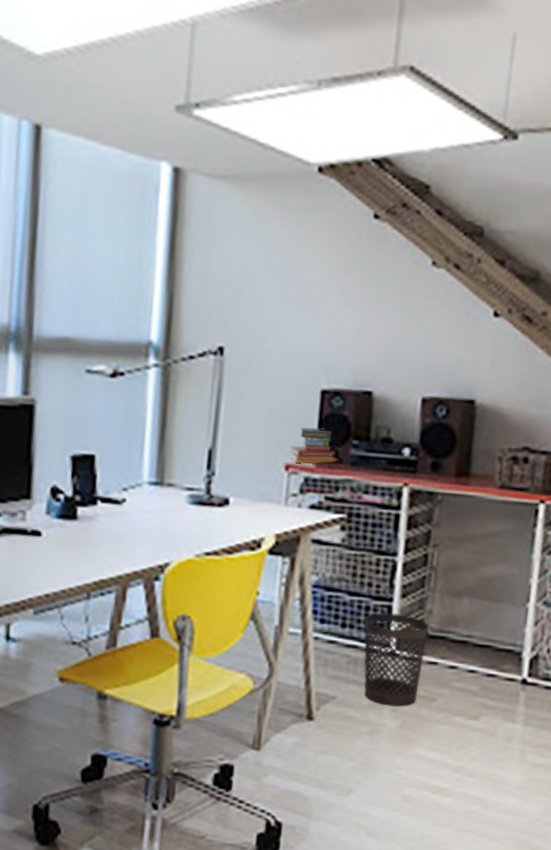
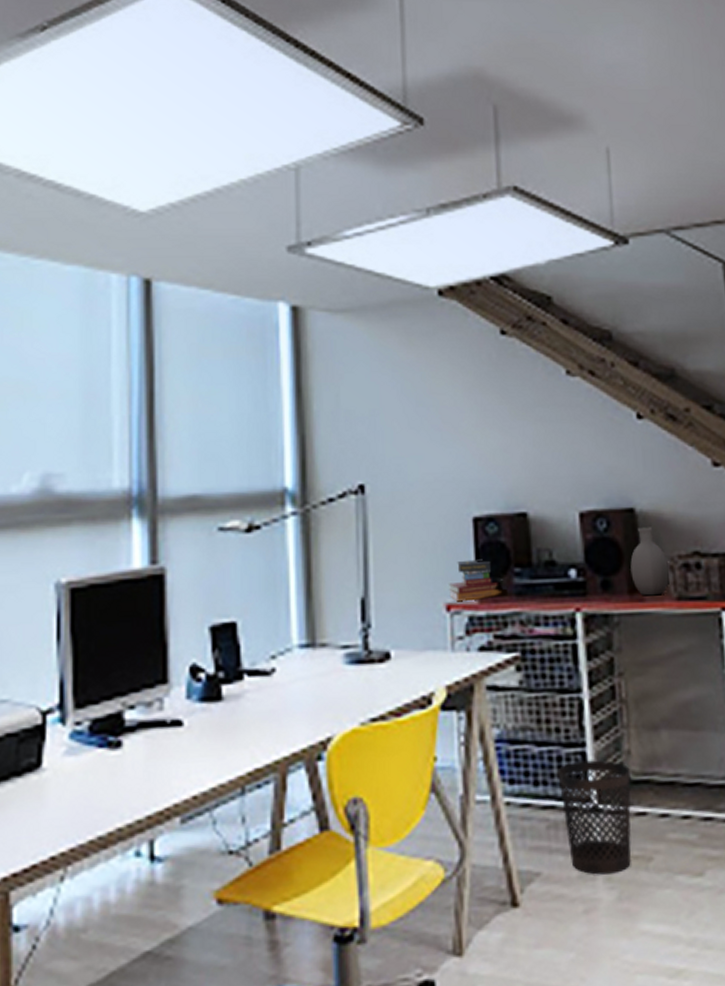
decorative vase: none [461,418,498,482] -> present [630,527,670,596]

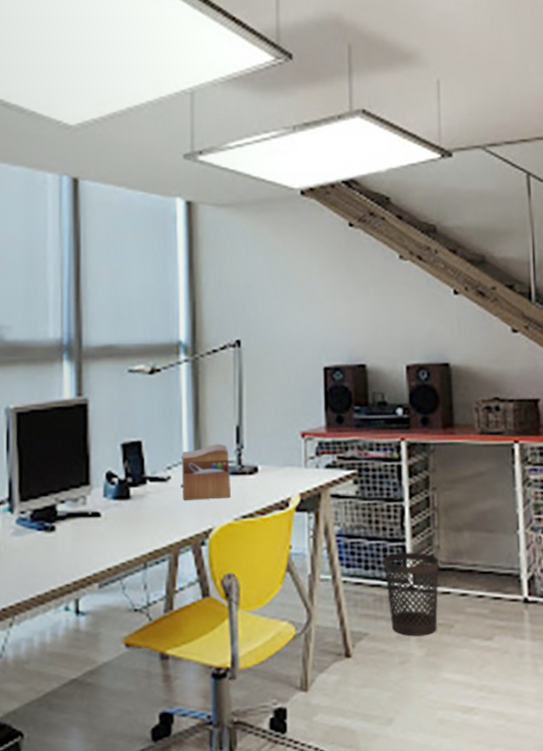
sewing box: none [288,623,355,700] -> present [180,444,231,500]
books: present [449,559,509,602] -> none [304,399,350,431]
decorative vase: present [630,527,670,596] -> none [445,378,475,430]

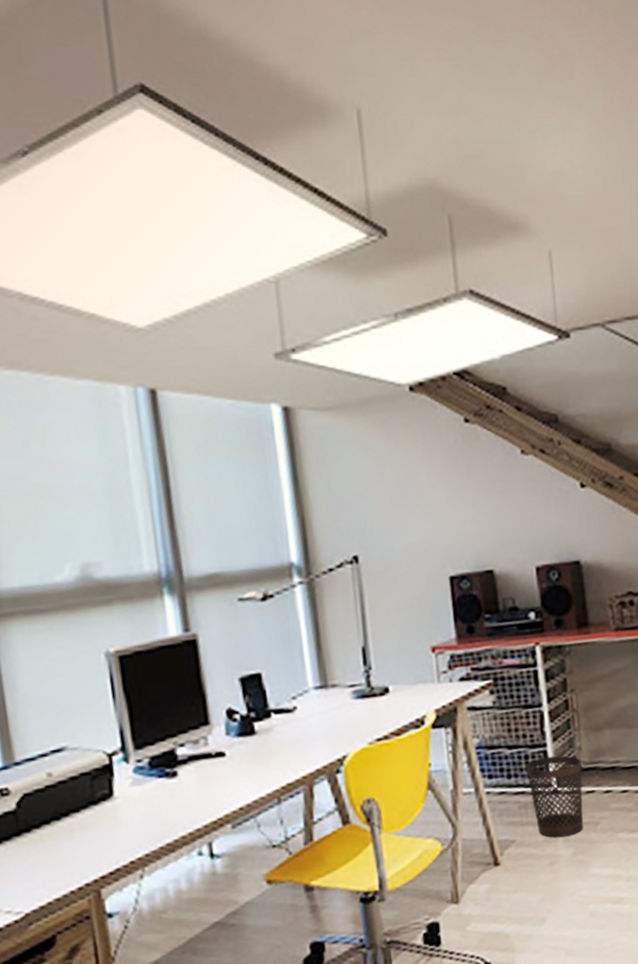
sewing box: present [180,444,231,500] -> none [305,667,363,730]

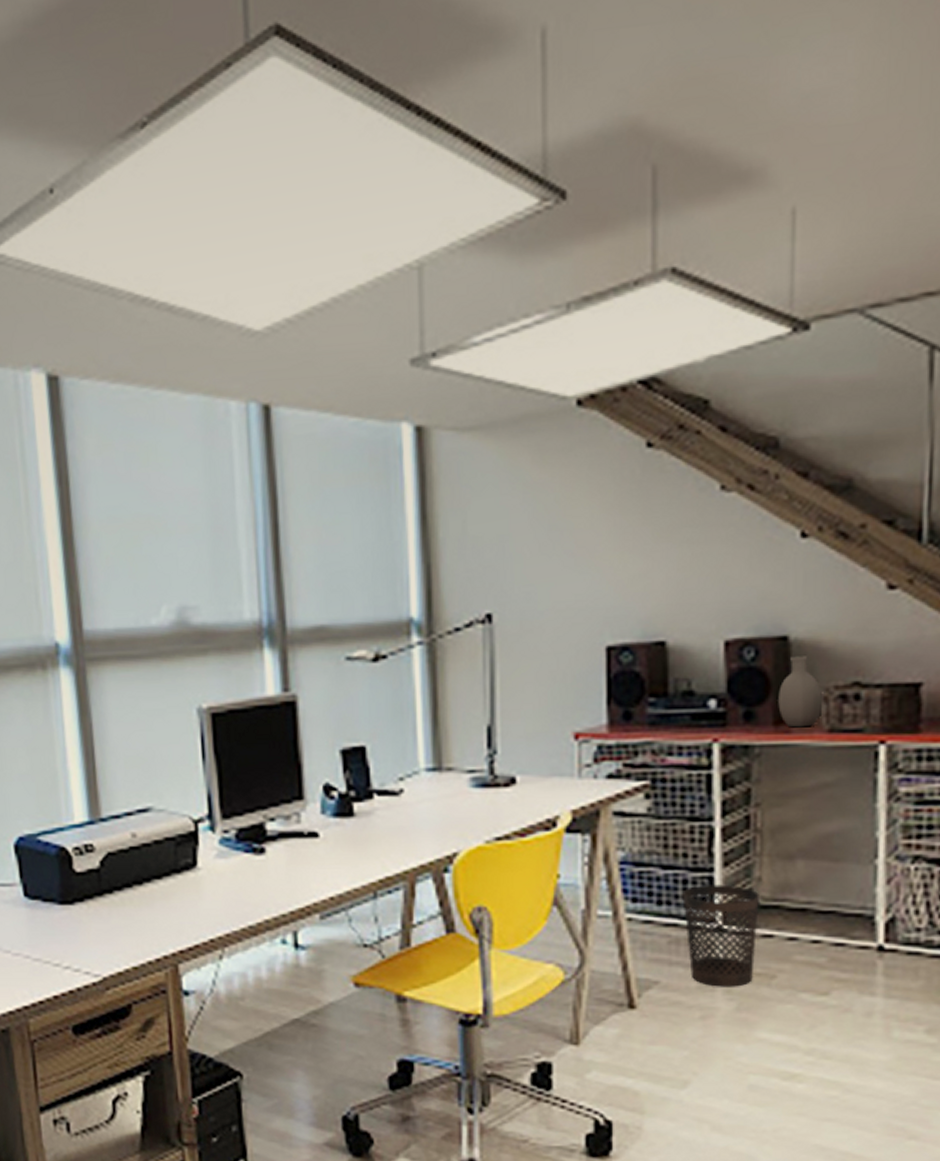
decorative vase: none [578,575,610,630] -> present [778,656,823,728]

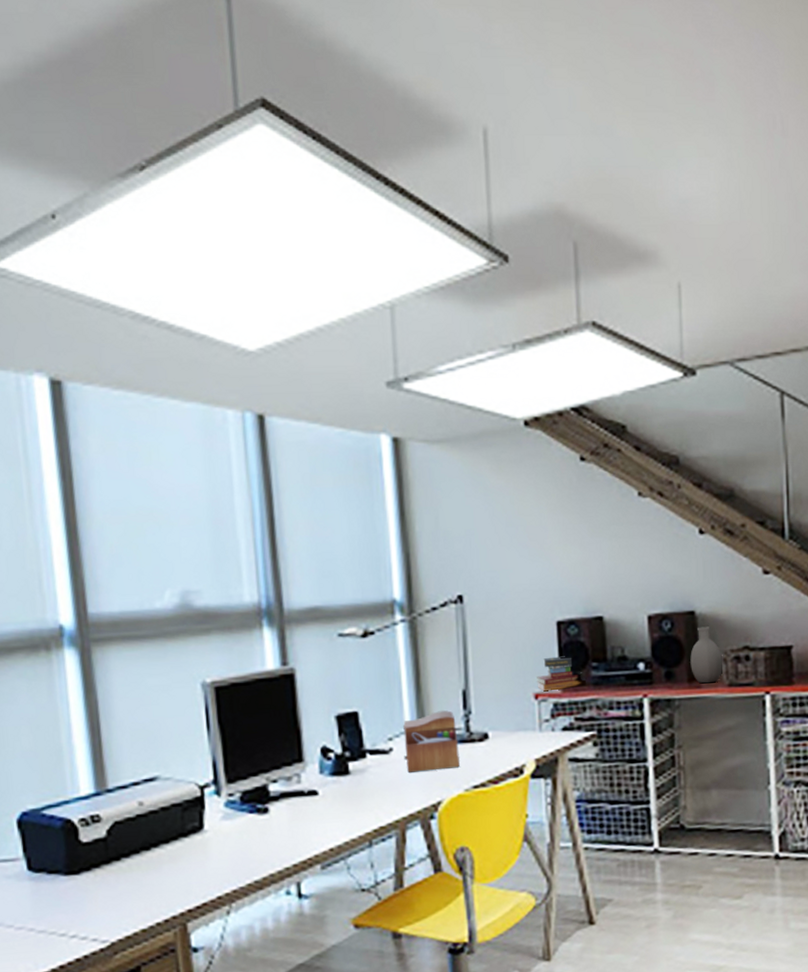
sewing box: none [415,749,480,818] -> present [402,710,460,773]
books: none [578,689,641,731] -> present [537,656,587,692]
trash bin: present [682,884,761,987] -> none [627,814,687,900]

